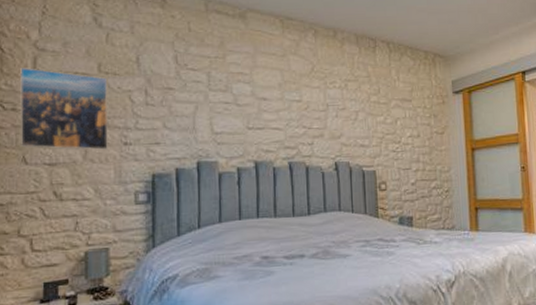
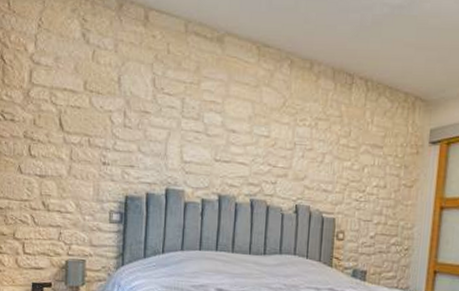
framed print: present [20,68,108,150] -> none [18,80,92,167]

